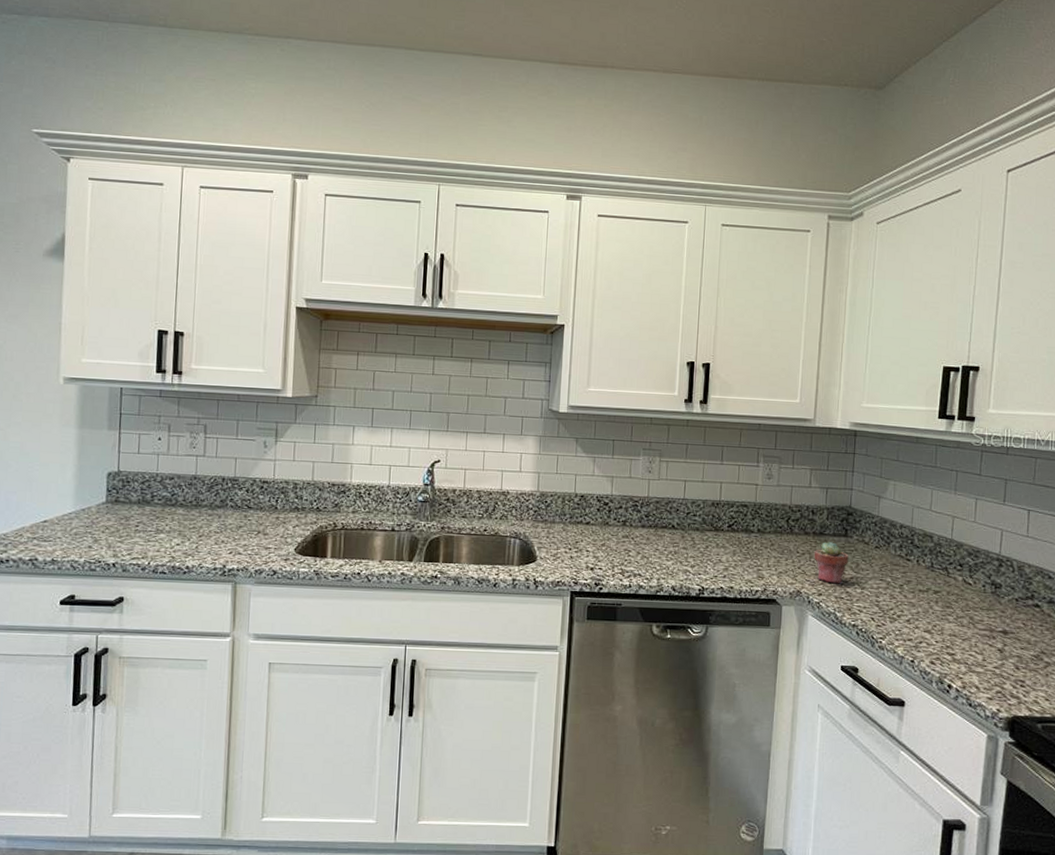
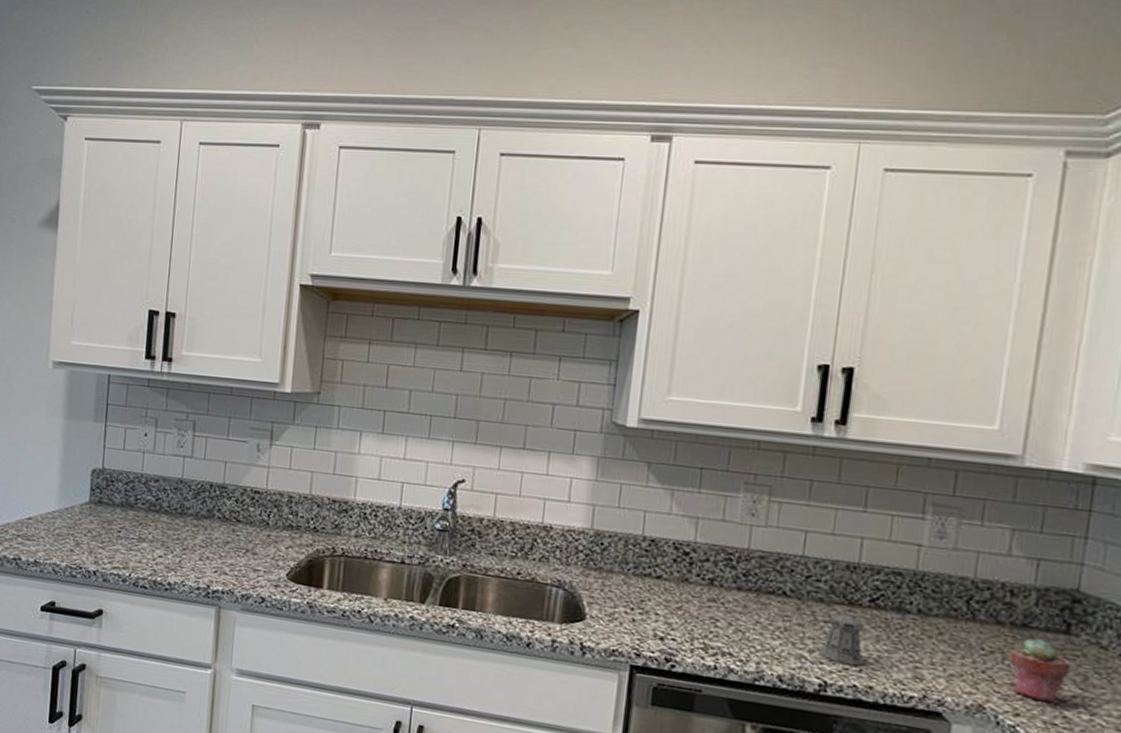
pepper shaker: none [698,536,727,574] -> present [819,613,865,666]

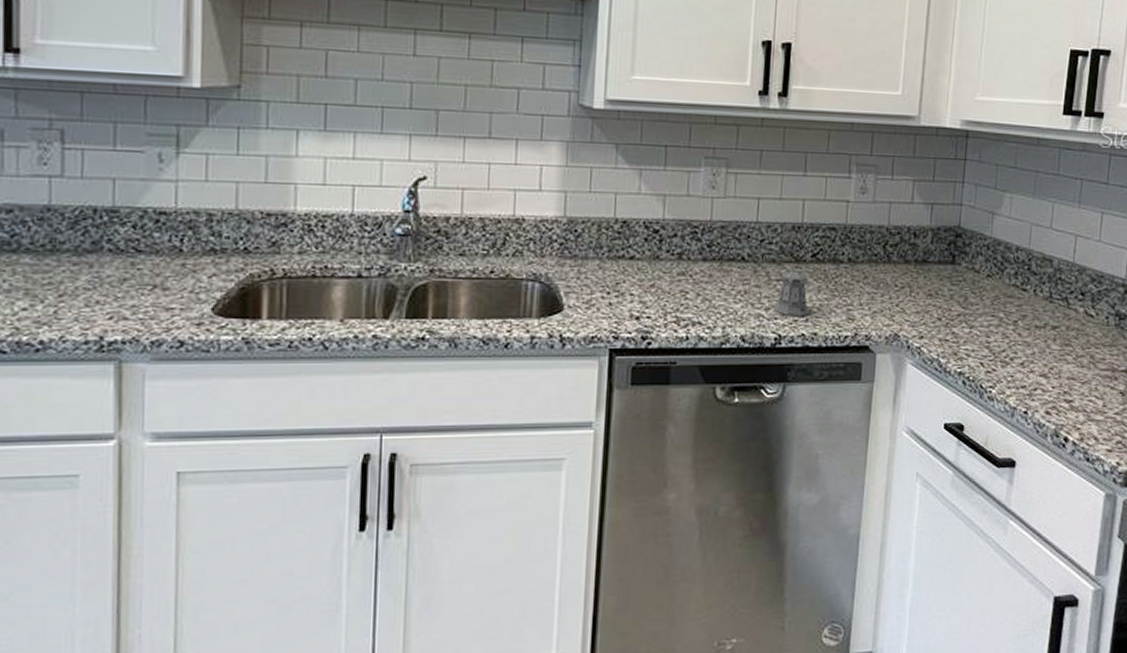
potted succulent: present [1009,638,1071,704] -> none [915,271,956,323]

